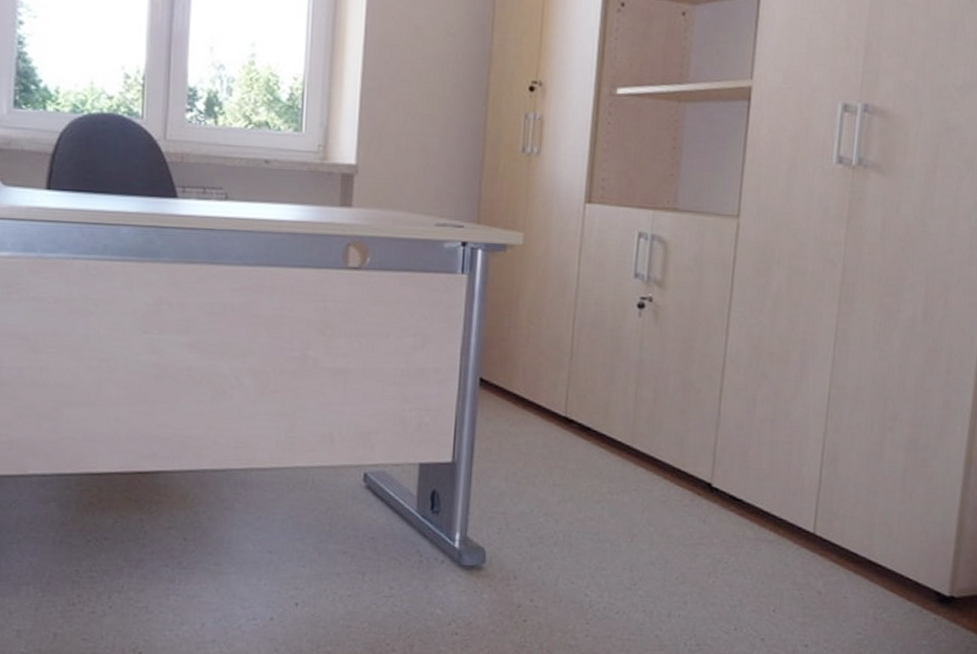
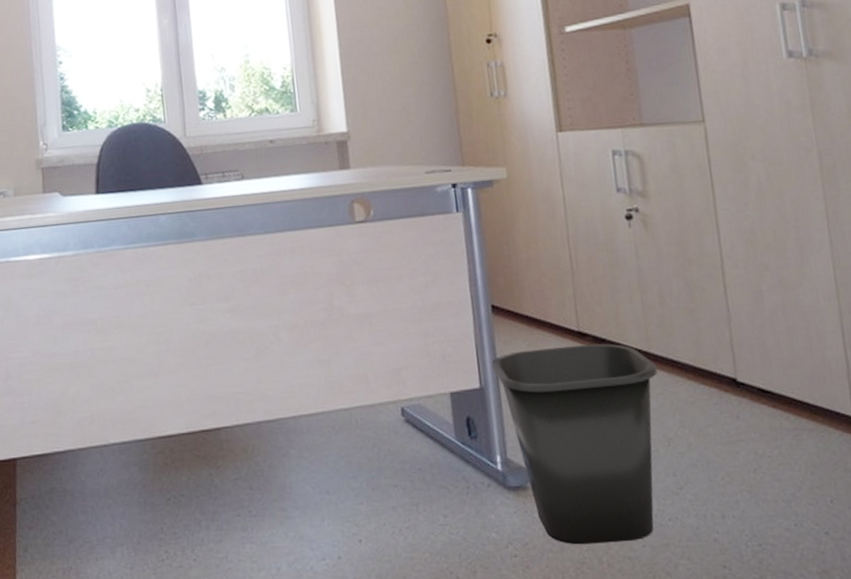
waste bin: none [468,429,636,630] -> present [491,343,657,545]

